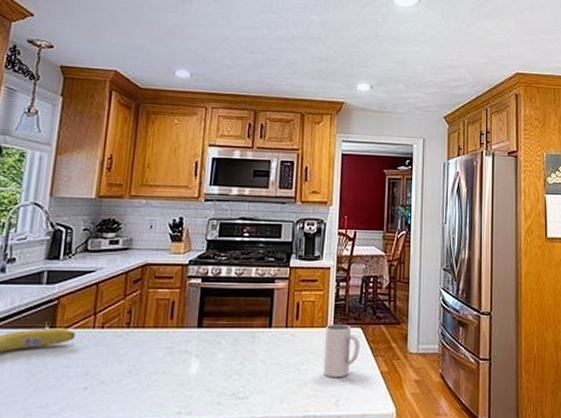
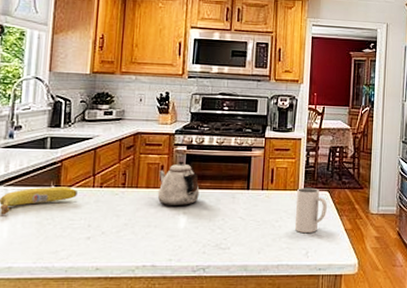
teapot: none [166,295,215,349] -> present [157,161,200,206]

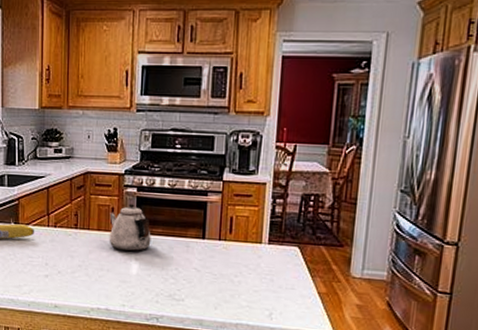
mug: present [294,187,327,233] -> none [256,240,297,293]

